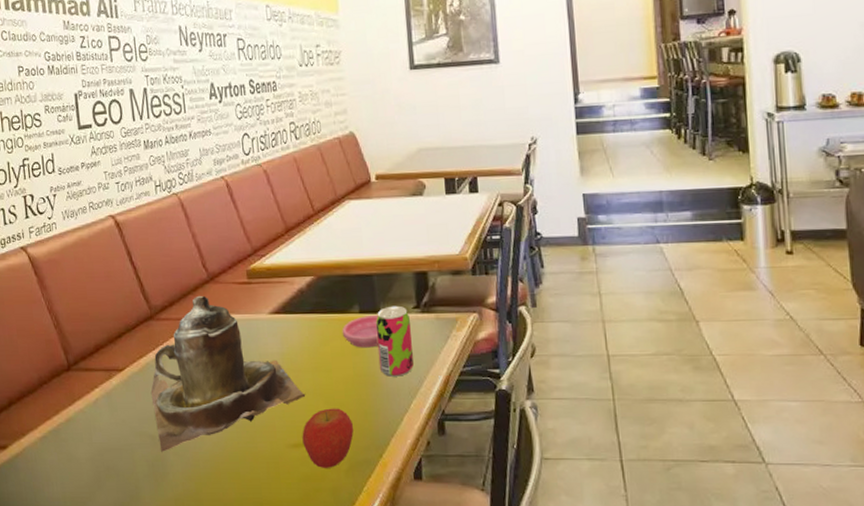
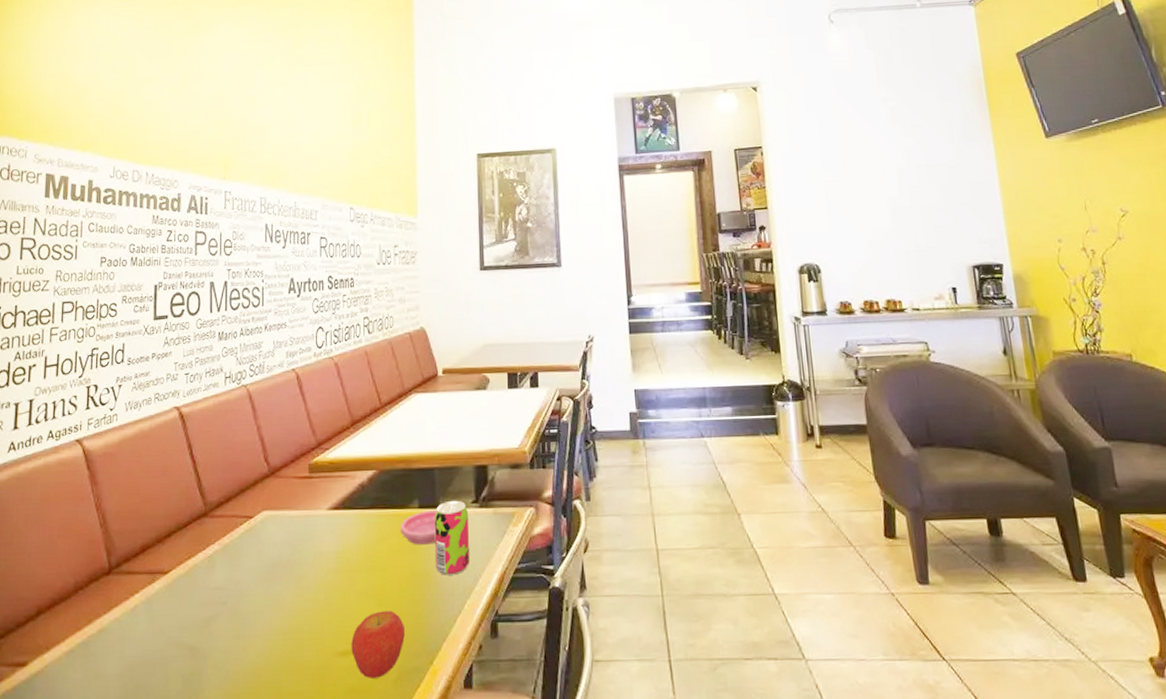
teapot: present [150,295,306,452] -> none [195,490,359,665]

